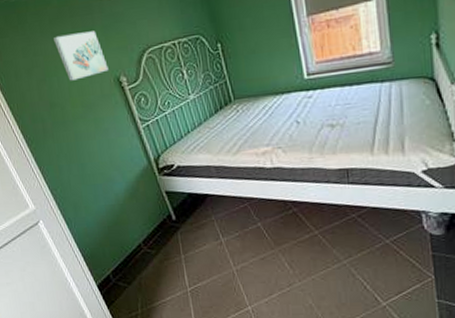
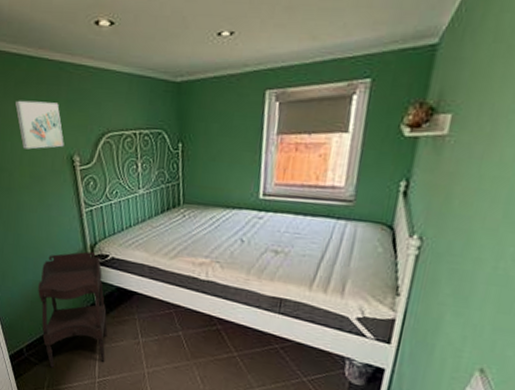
side table: none [111,165,192,288] -> present [38,251,108,368]

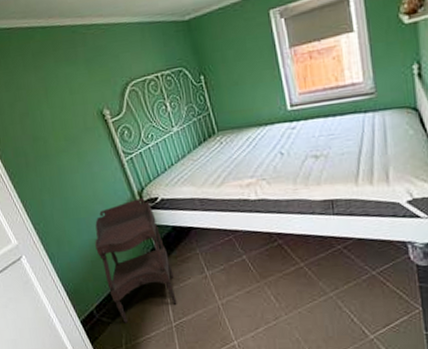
wall art: present [15,100,64,150] -> none [37,64,92,115]

